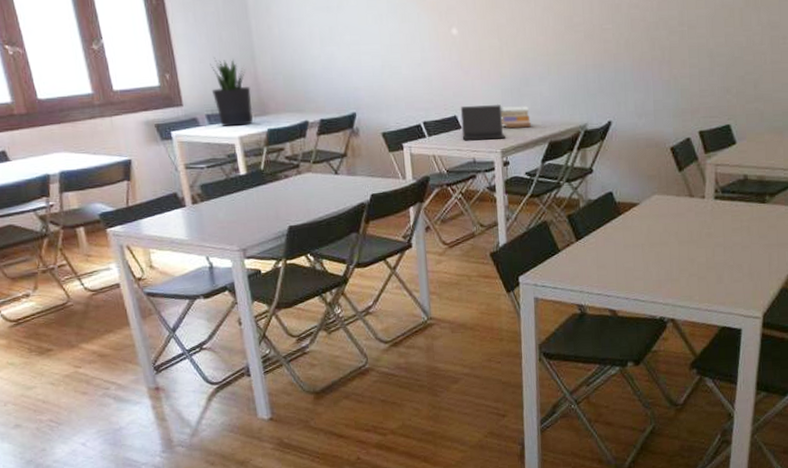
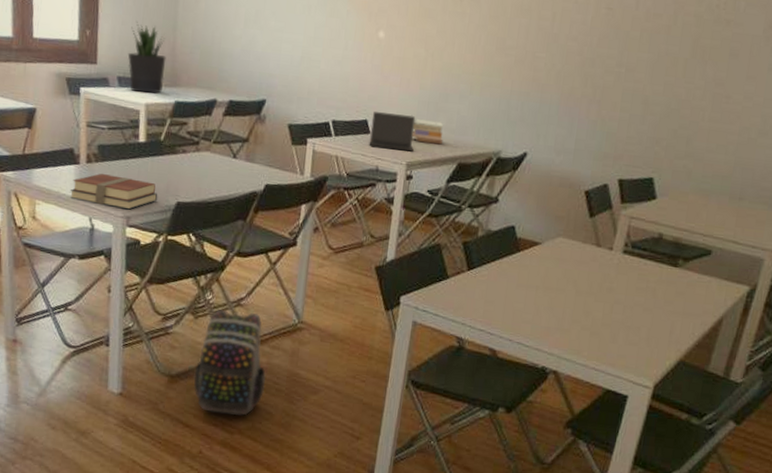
books: none [182,211,270,243] -> present [70,173,158,210]
backpack: none [337,319,408,419] -> present [193,309,267,416]

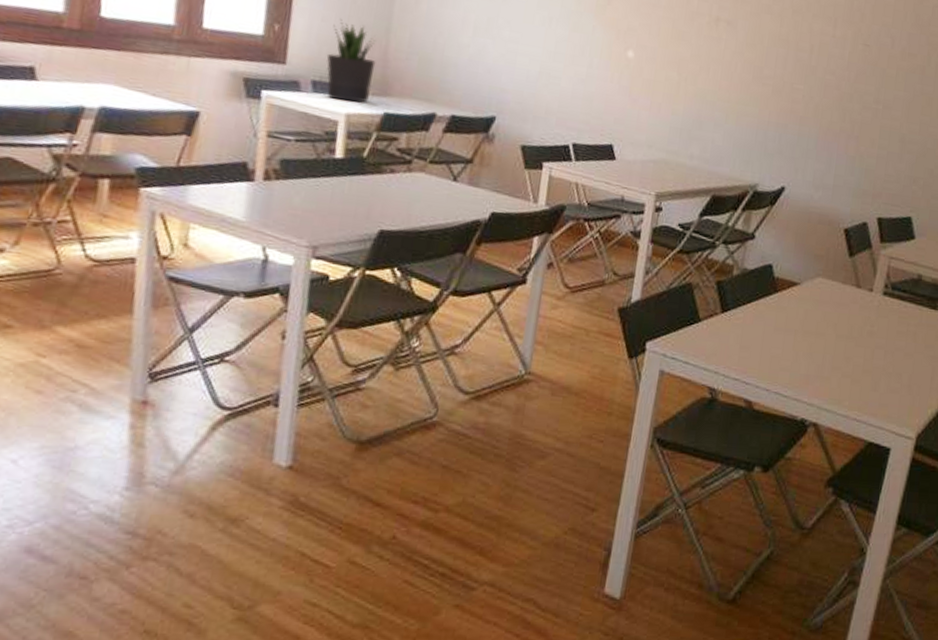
books: present [70,173,158,210] -> none [238,193,356,238]
backpack: present [193,309,267,416] -> none [389,358,484,488]
laptop: present [369,111,416,153] -> none [614,135,667,182]
books: present [412,119,444,145] -> none [663,146,697,175]

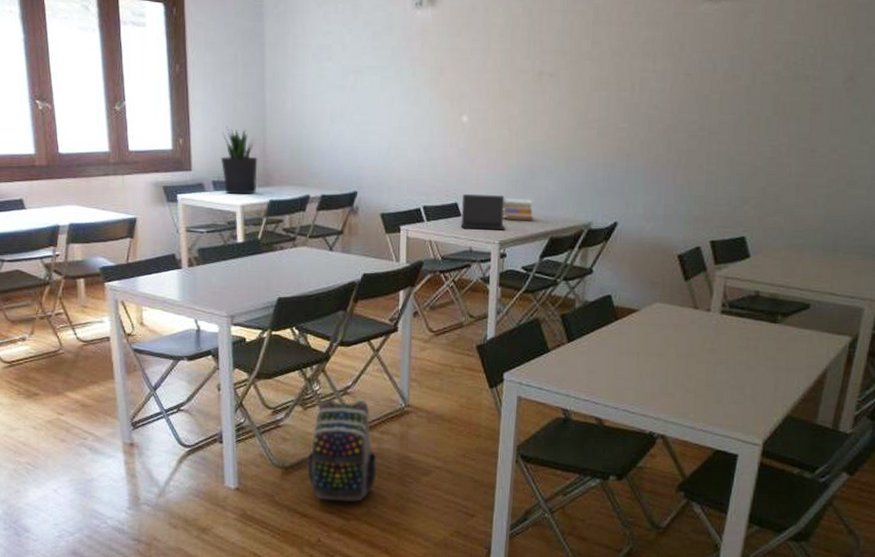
backpack: none [389,358,484,488] -> present [307,398,378,501]
laptop: none [614,135,667,182] -> present [461,193,505,232]
books: none [663,146,697,175] -> present [503,198,534,221]

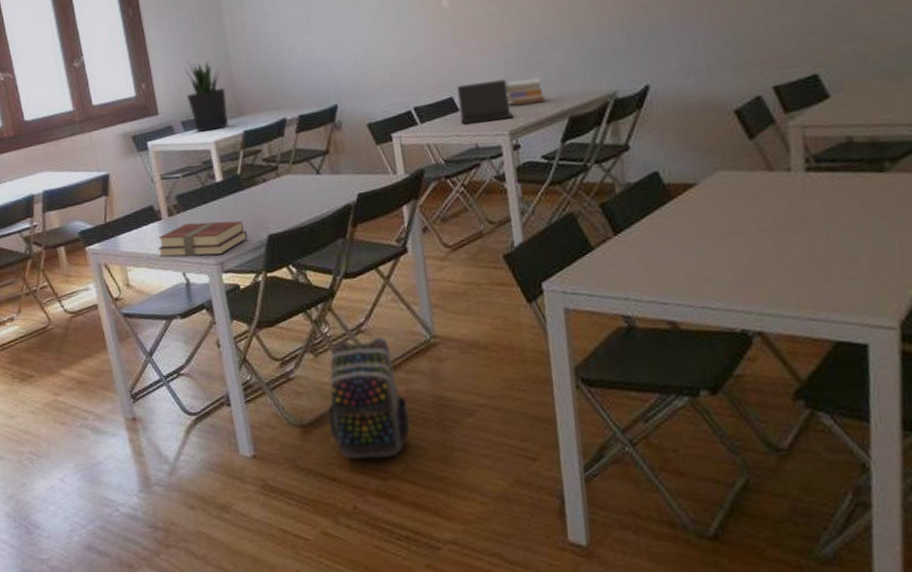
books: none [175,276,260,309] -> present [159,220,248,257]

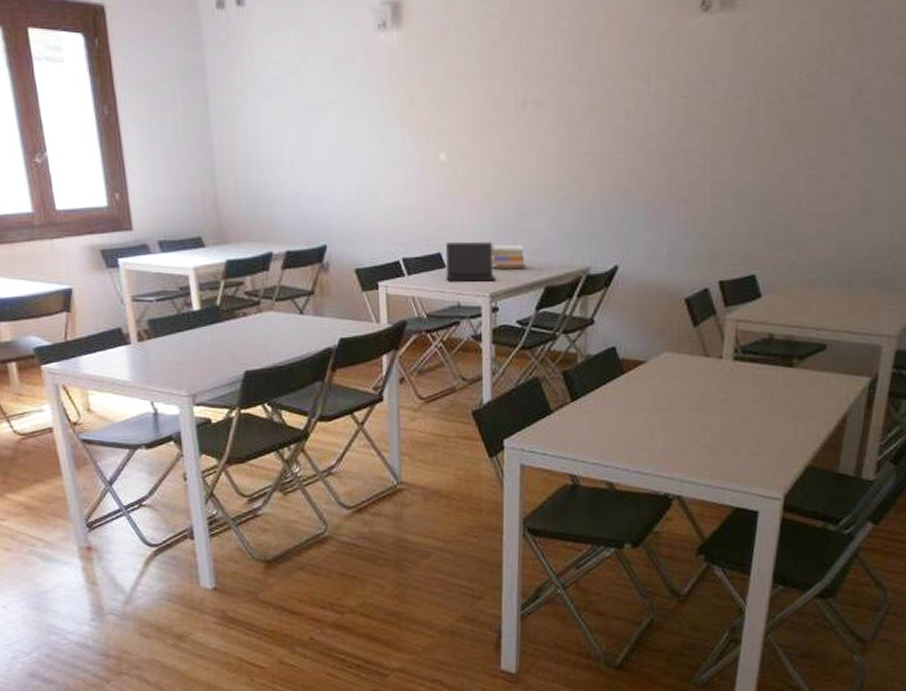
books: present [159,220,248,257] -> none [125,351,224,387]
planter: present [184,60,228,133] -> none [165,177,211,256]
backpack: present [327,337,411,459] -> none [292,481,372,594]

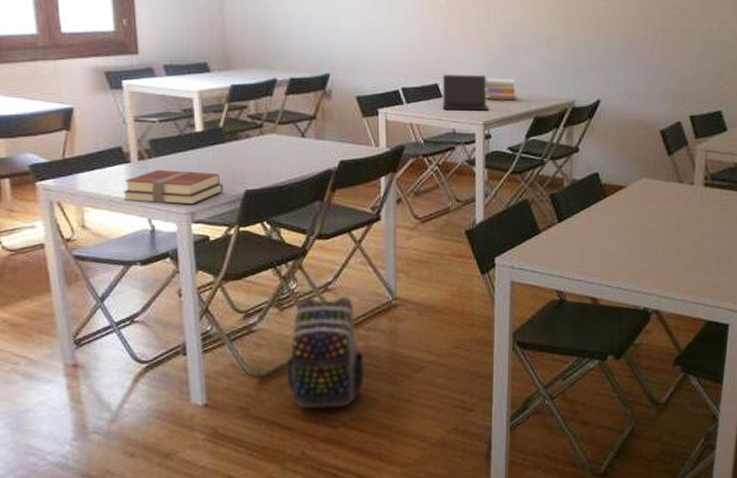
books: none [125,351,224,387] -> present [123,170,224,205]
backpack: none [292,481,372,594] -> present [286,297,366,409]

